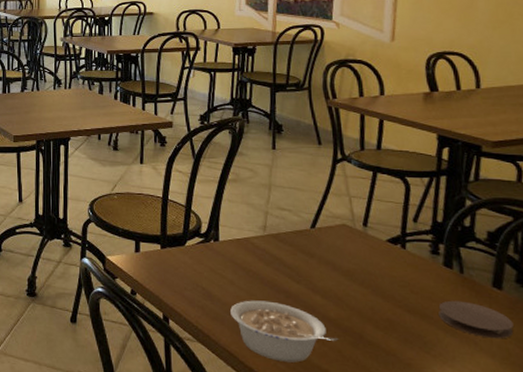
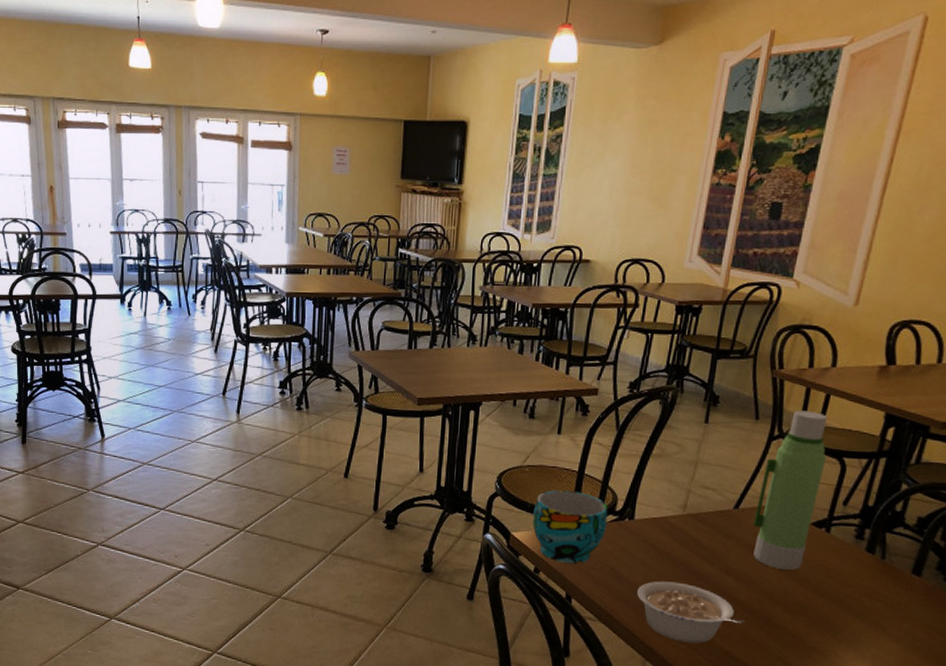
cup: none [125,215,194,285] -> present [532,490,608,564]
water bottle: none [331,135,391,286] -> present [753,410,827,570]
coaster: present [438,300,513,339] -> none [852,585,925,625]

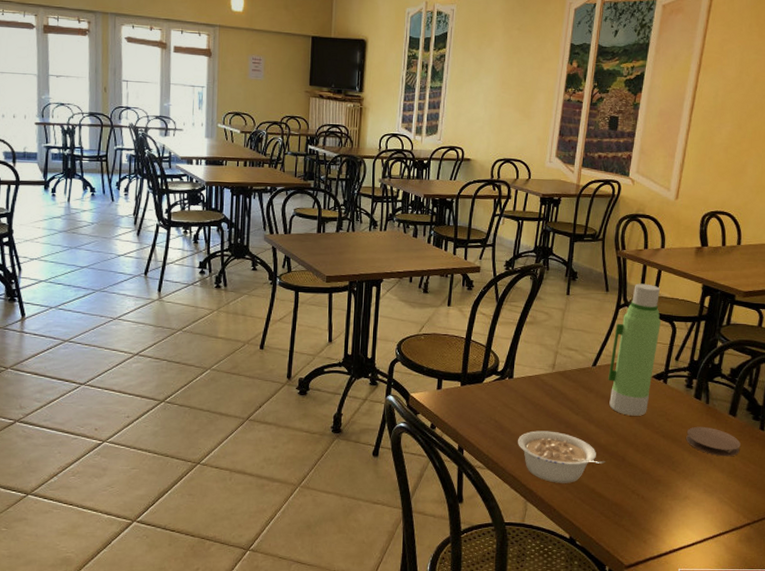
cup: present [532,490,608,564] -> none [428,355,492,419]
coaster: none [852,585,925,625] -> present [686,426,741,457]

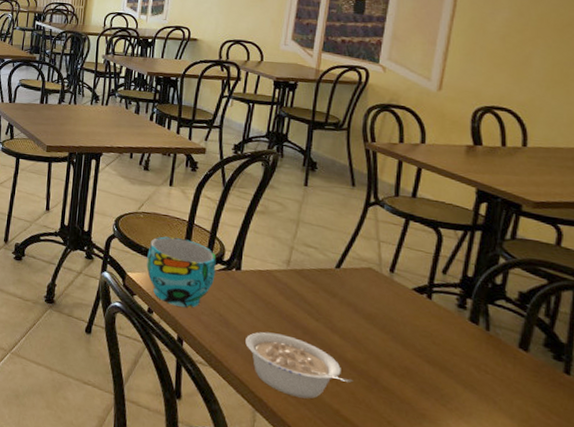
cup: none [428,355,492,419] -> present [146,236,216,308]
water bottle: present [608,283,662,416] -> none [355,180,423,334]
coaster: present [686,426,741,457] -> none [459,356,536,401]

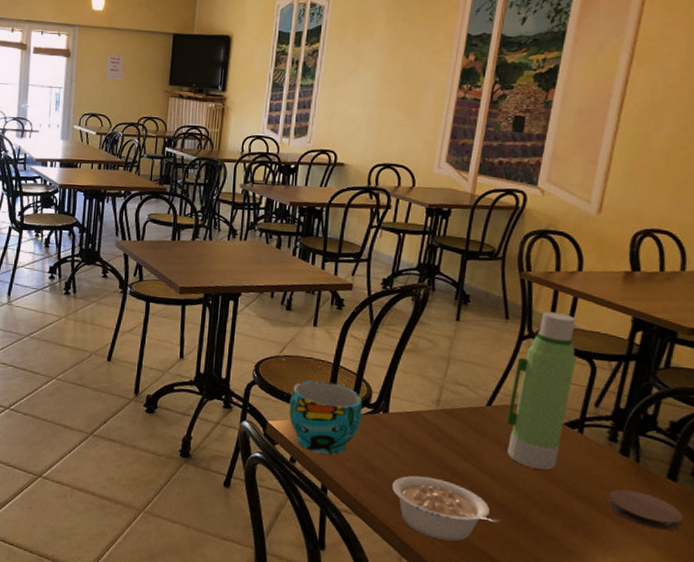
water bottle: none [355,180,423,334] -> present [506,311,577,470]
coaster: none [459,356,536,401] -> present [608,489,683,531]

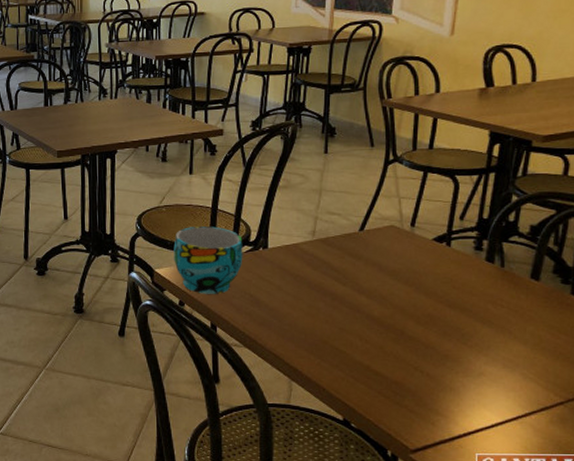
legume: present [392,475,502,542] -> none [277,304,381,361]
water bottle: present [506,311,577,470] -> none [379,134,441,284]
coaster: present [608,489,683,531] -> none [478,293,547,327]

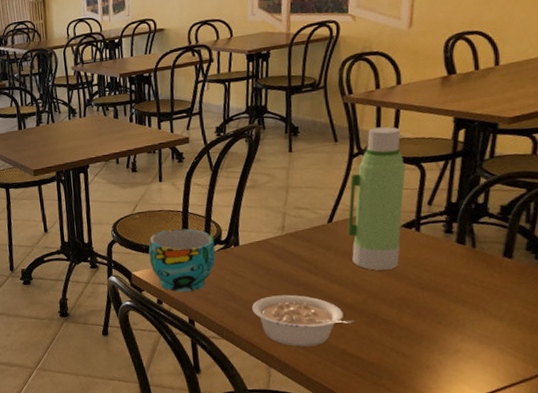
legume: none [277,304,381,361] -> present [252,295,355,347]
water bottle: none [379,134,441,284] -> present [347,126,406,271]

